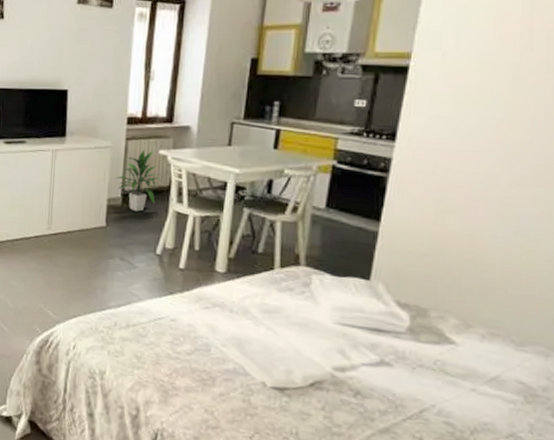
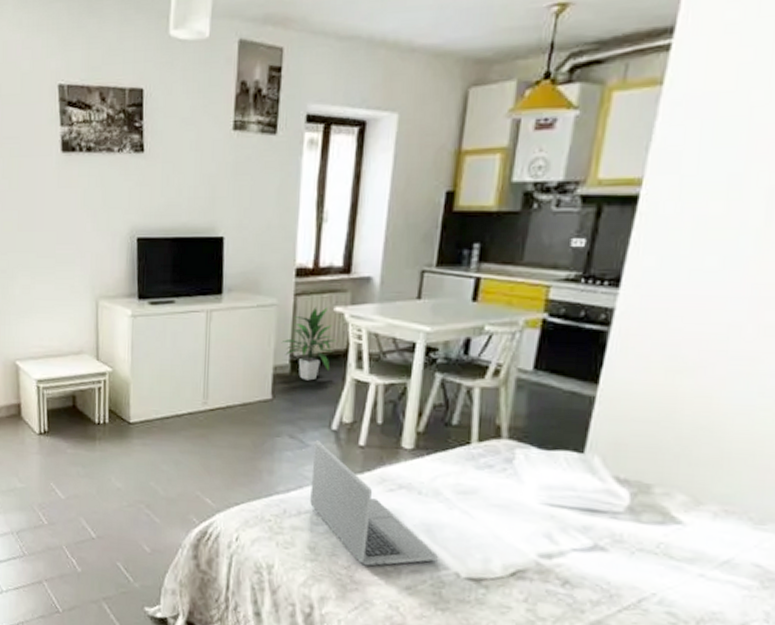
laptop: none [137,263,248,374] -> present [310,440,439,566]

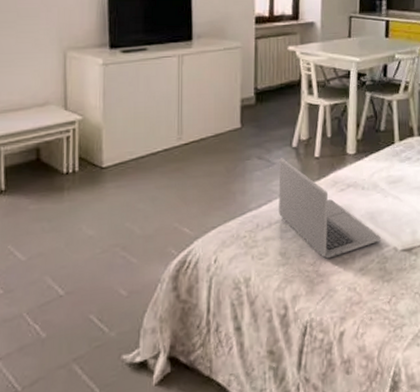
indoor plant: present [281,307,336,381] -> none [246,47,291,109]

